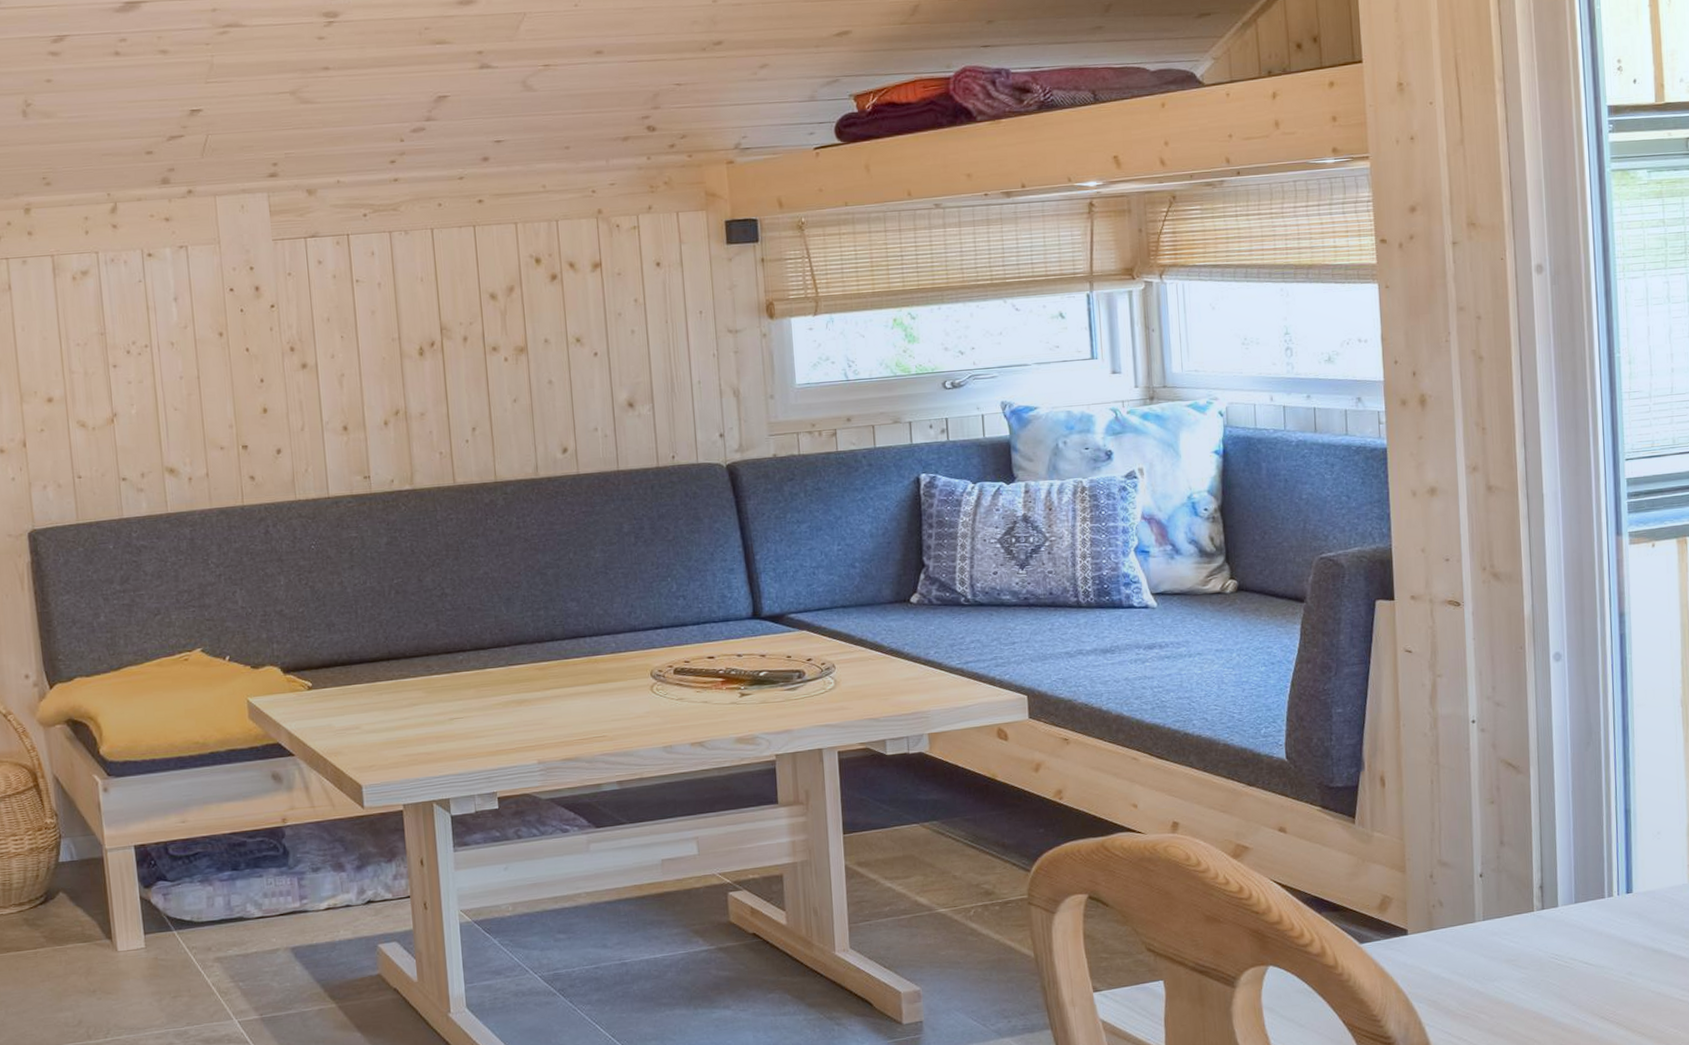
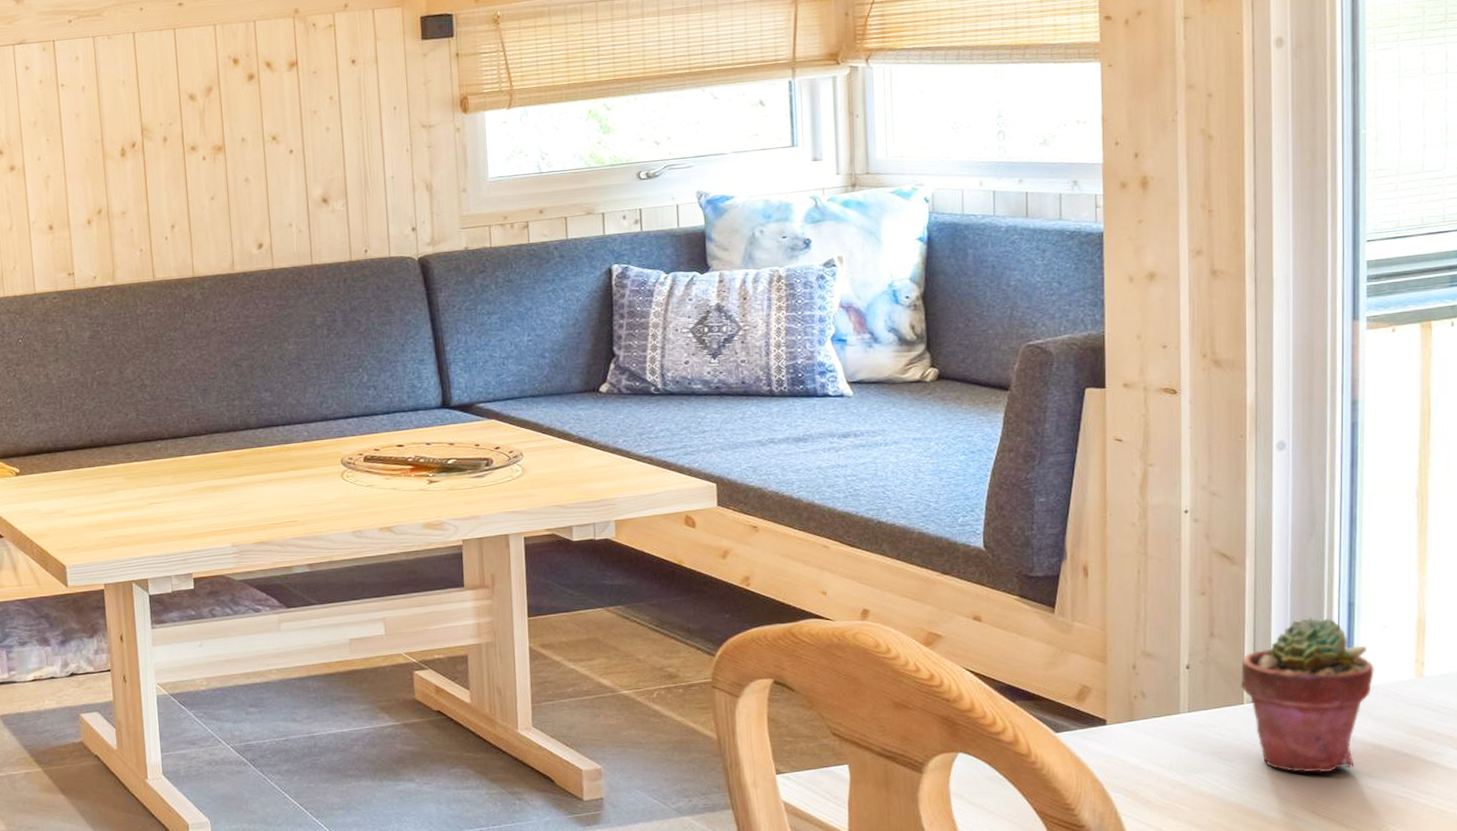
potted succulent: none [1530,824,1651,979] -> present [1240,617,1374,773]

